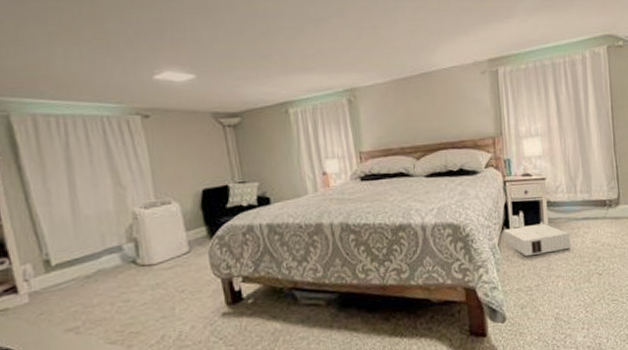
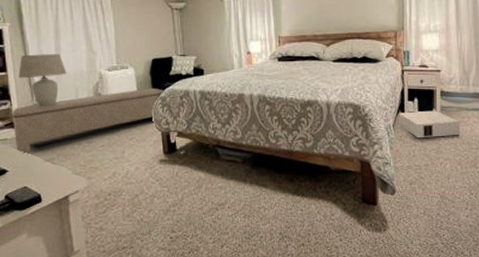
bench: none [12,225,223,326] -> present [12,89,166,154]
lamp: none [17,191,88,262] -> present [18,53,67,107]

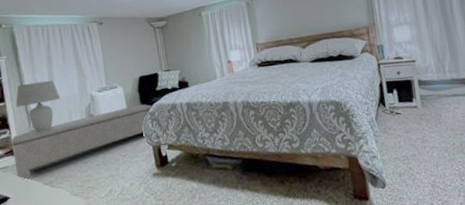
cardboard box: present [399,110,461,139] -> none [380,100,443,130]

